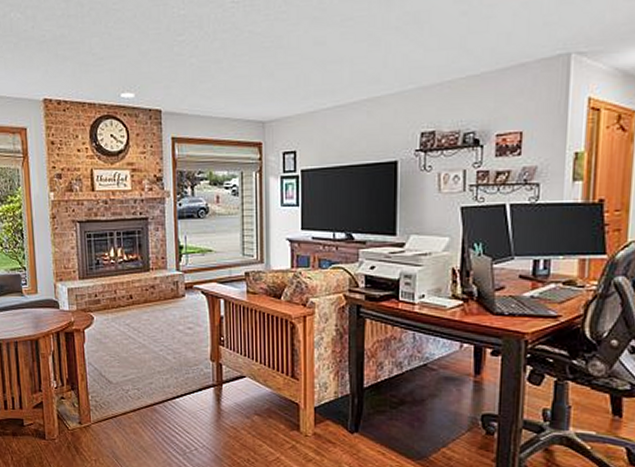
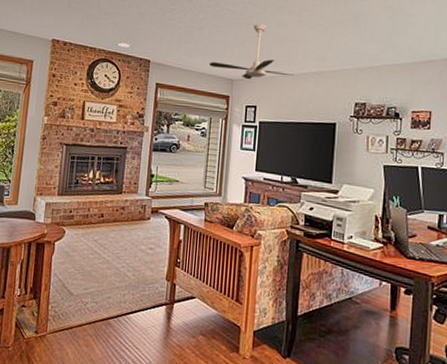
ceiling fan: none [234,44,340,120] -> present [210,23,294,80]

